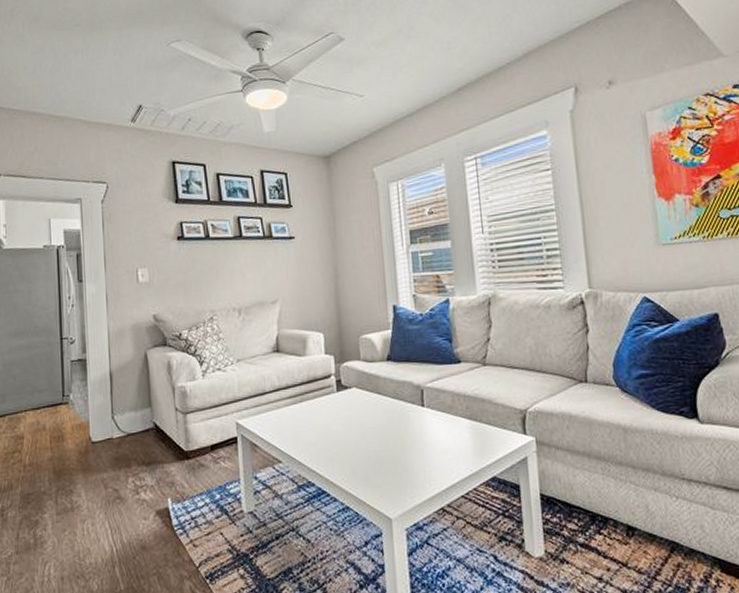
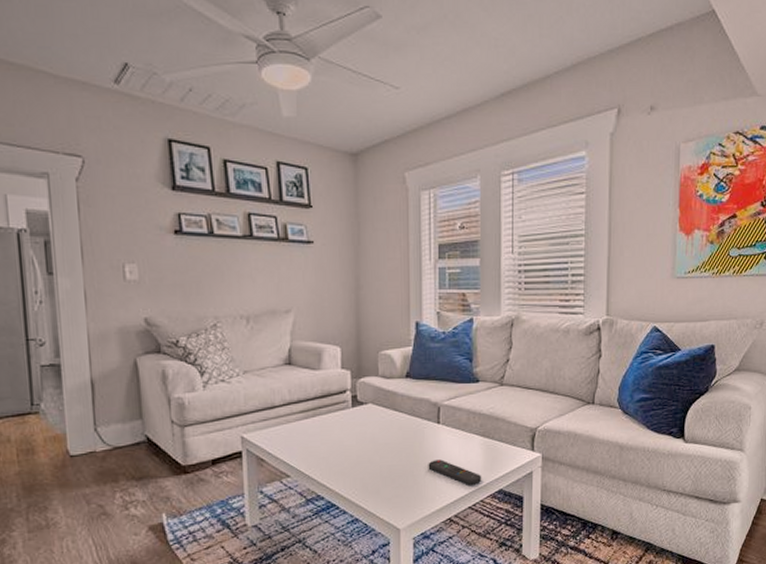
remote control: none [415,444,473,472] -> present [428,459,482,485]

